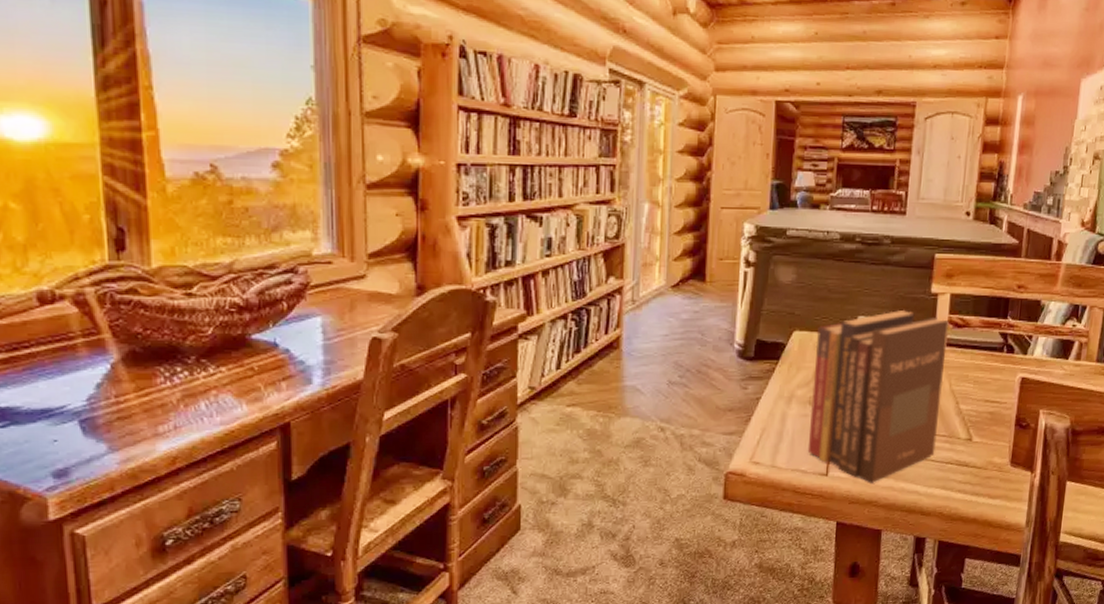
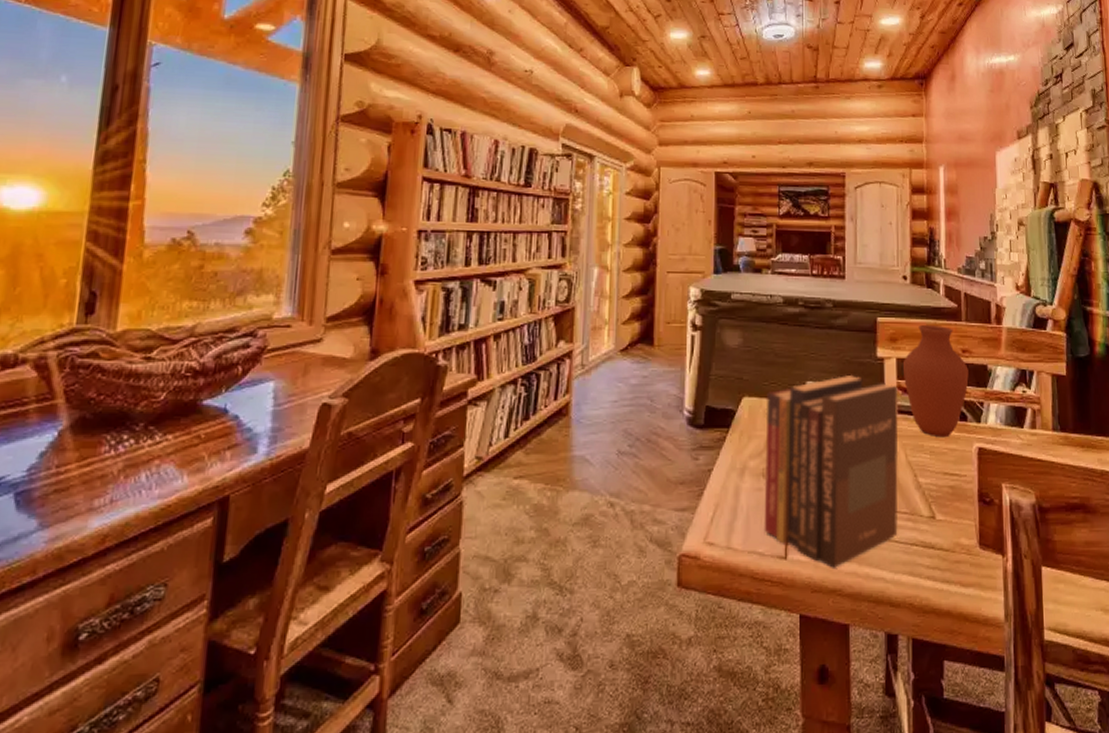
vase: none [955,260,1022,369] -> present [902,324,969,438]

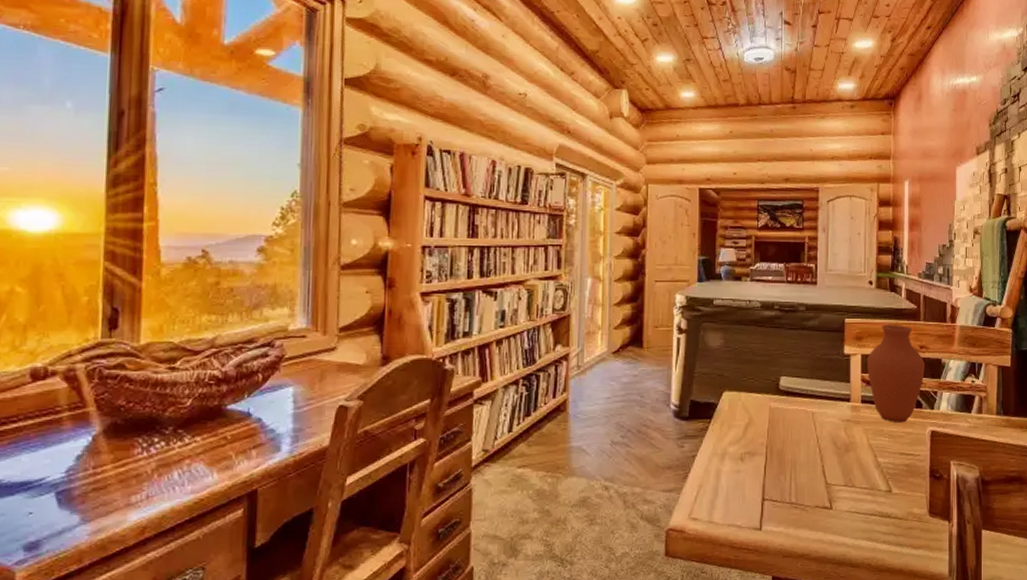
books: present [764,374,899,568] -> none [741,369,863,537]

